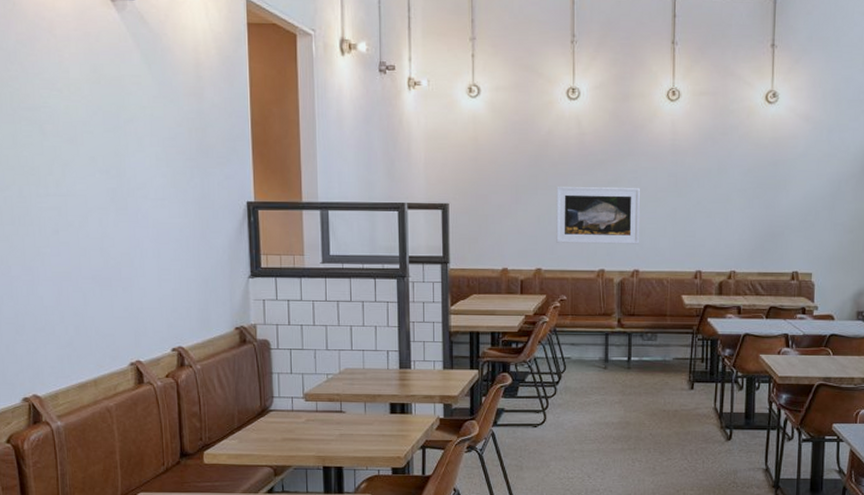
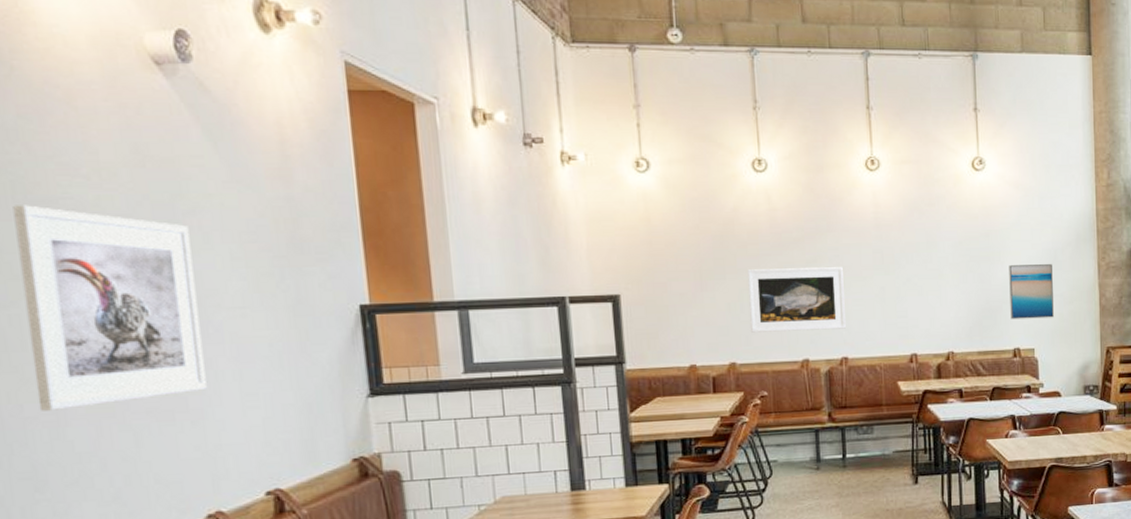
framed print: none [10,111,134,272] -> present [13,205,207,411]
wall art: none [791,194,835,245] -> present [1009,264,1054,320]

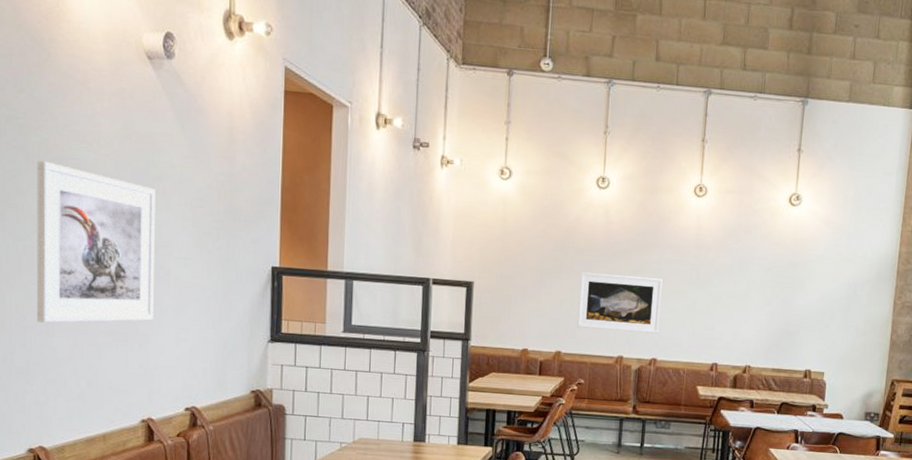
wall art: present [1009,264,1054,320] -> none [806,294,851,347]

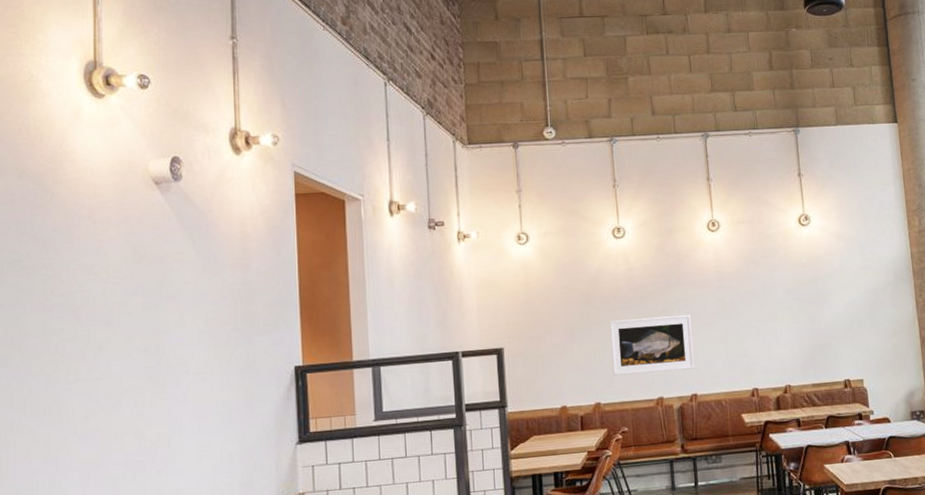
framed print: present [36,160,156,323] -> none [42,298,172,465]

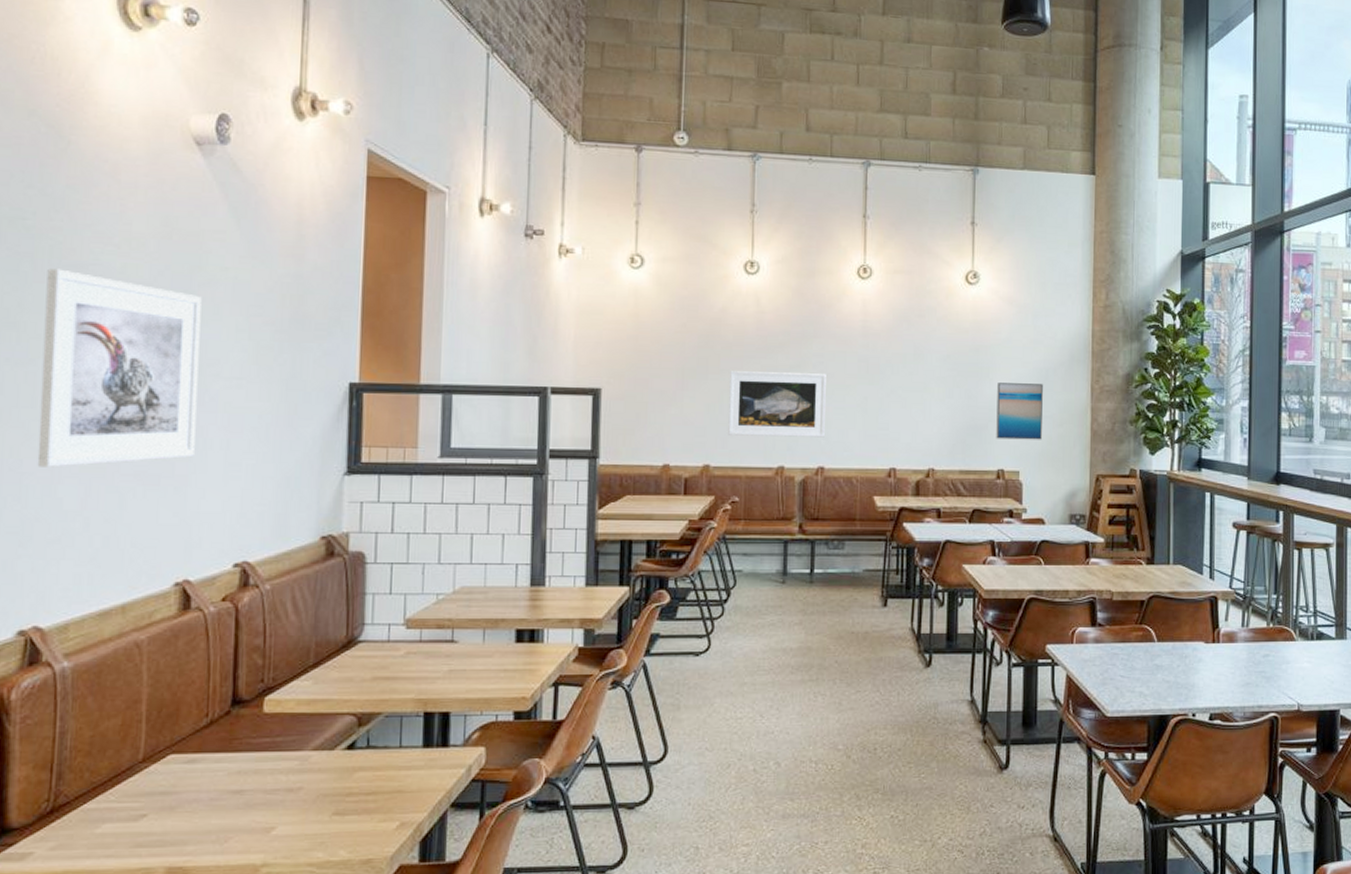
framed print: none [42,298,172,465] -> present [37,268,202,467]
wall art: none [836,303,879,354] -> present [996,383,1043,440]

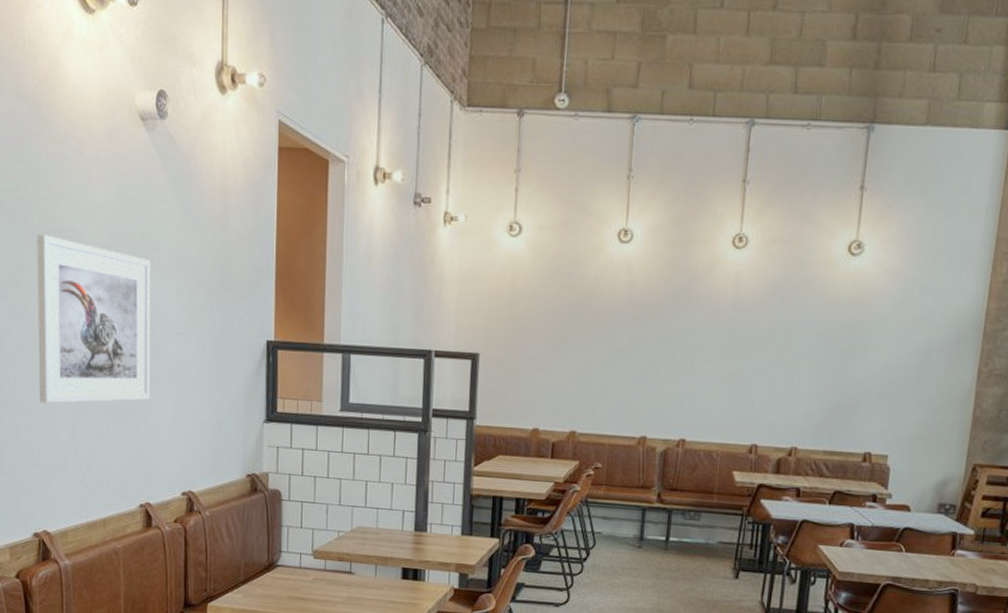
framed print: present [728,371,826,438] -> none [594,340,694,410]
wall art: present [996,383,1043,440] -> none [866,362,924,424]

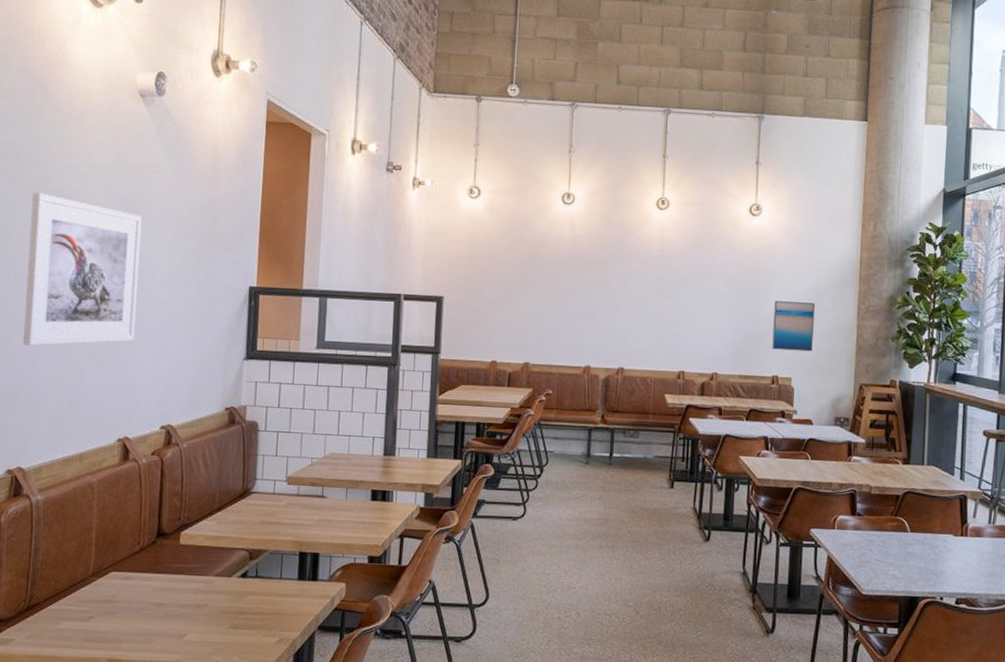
wall art: none [866,362,924,424] -> present [772,301,815,352]

